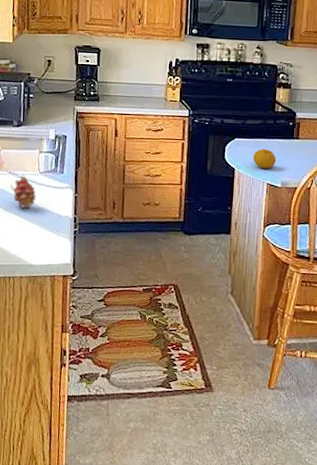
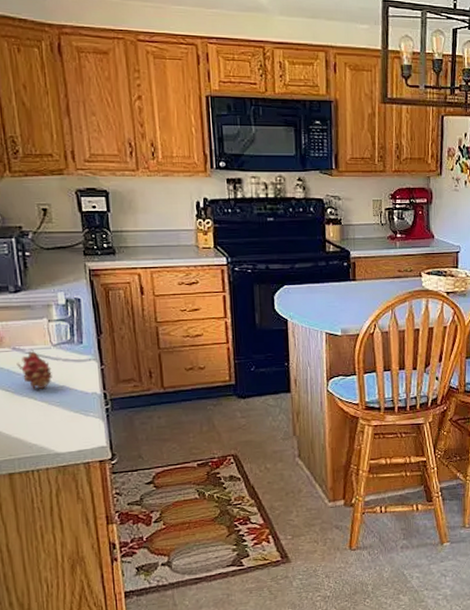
fruit: present [253,148,277,169] -> none [307,294,334,317]

